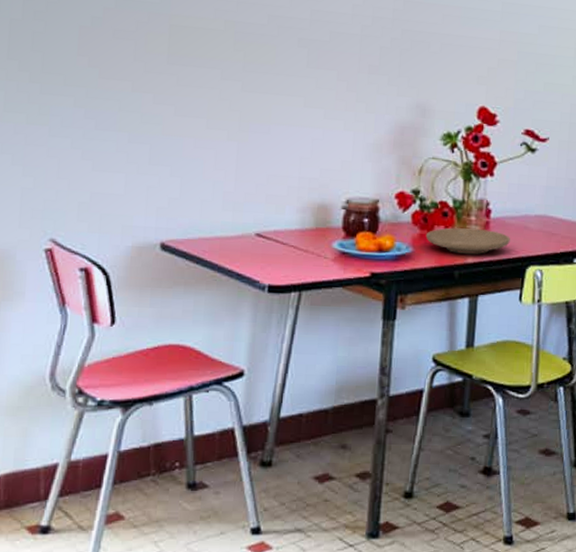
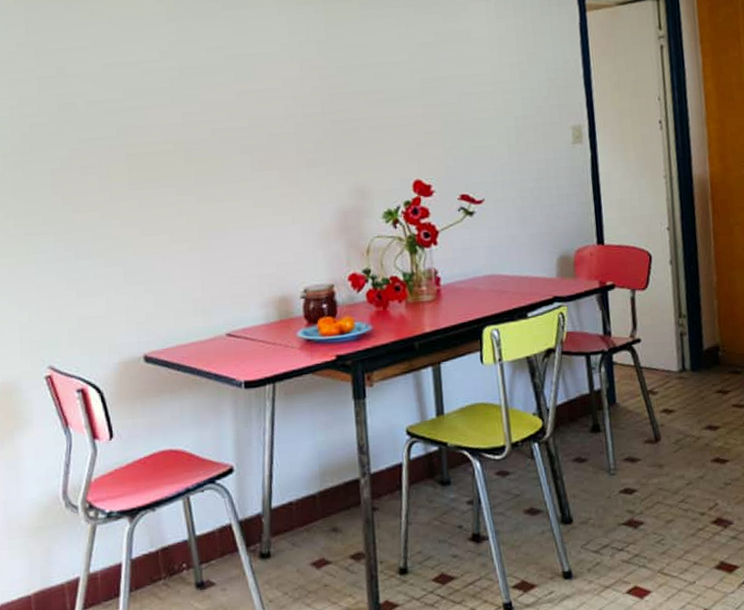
plate: present [425,227,510,254] -> none [382,297,463,325]

